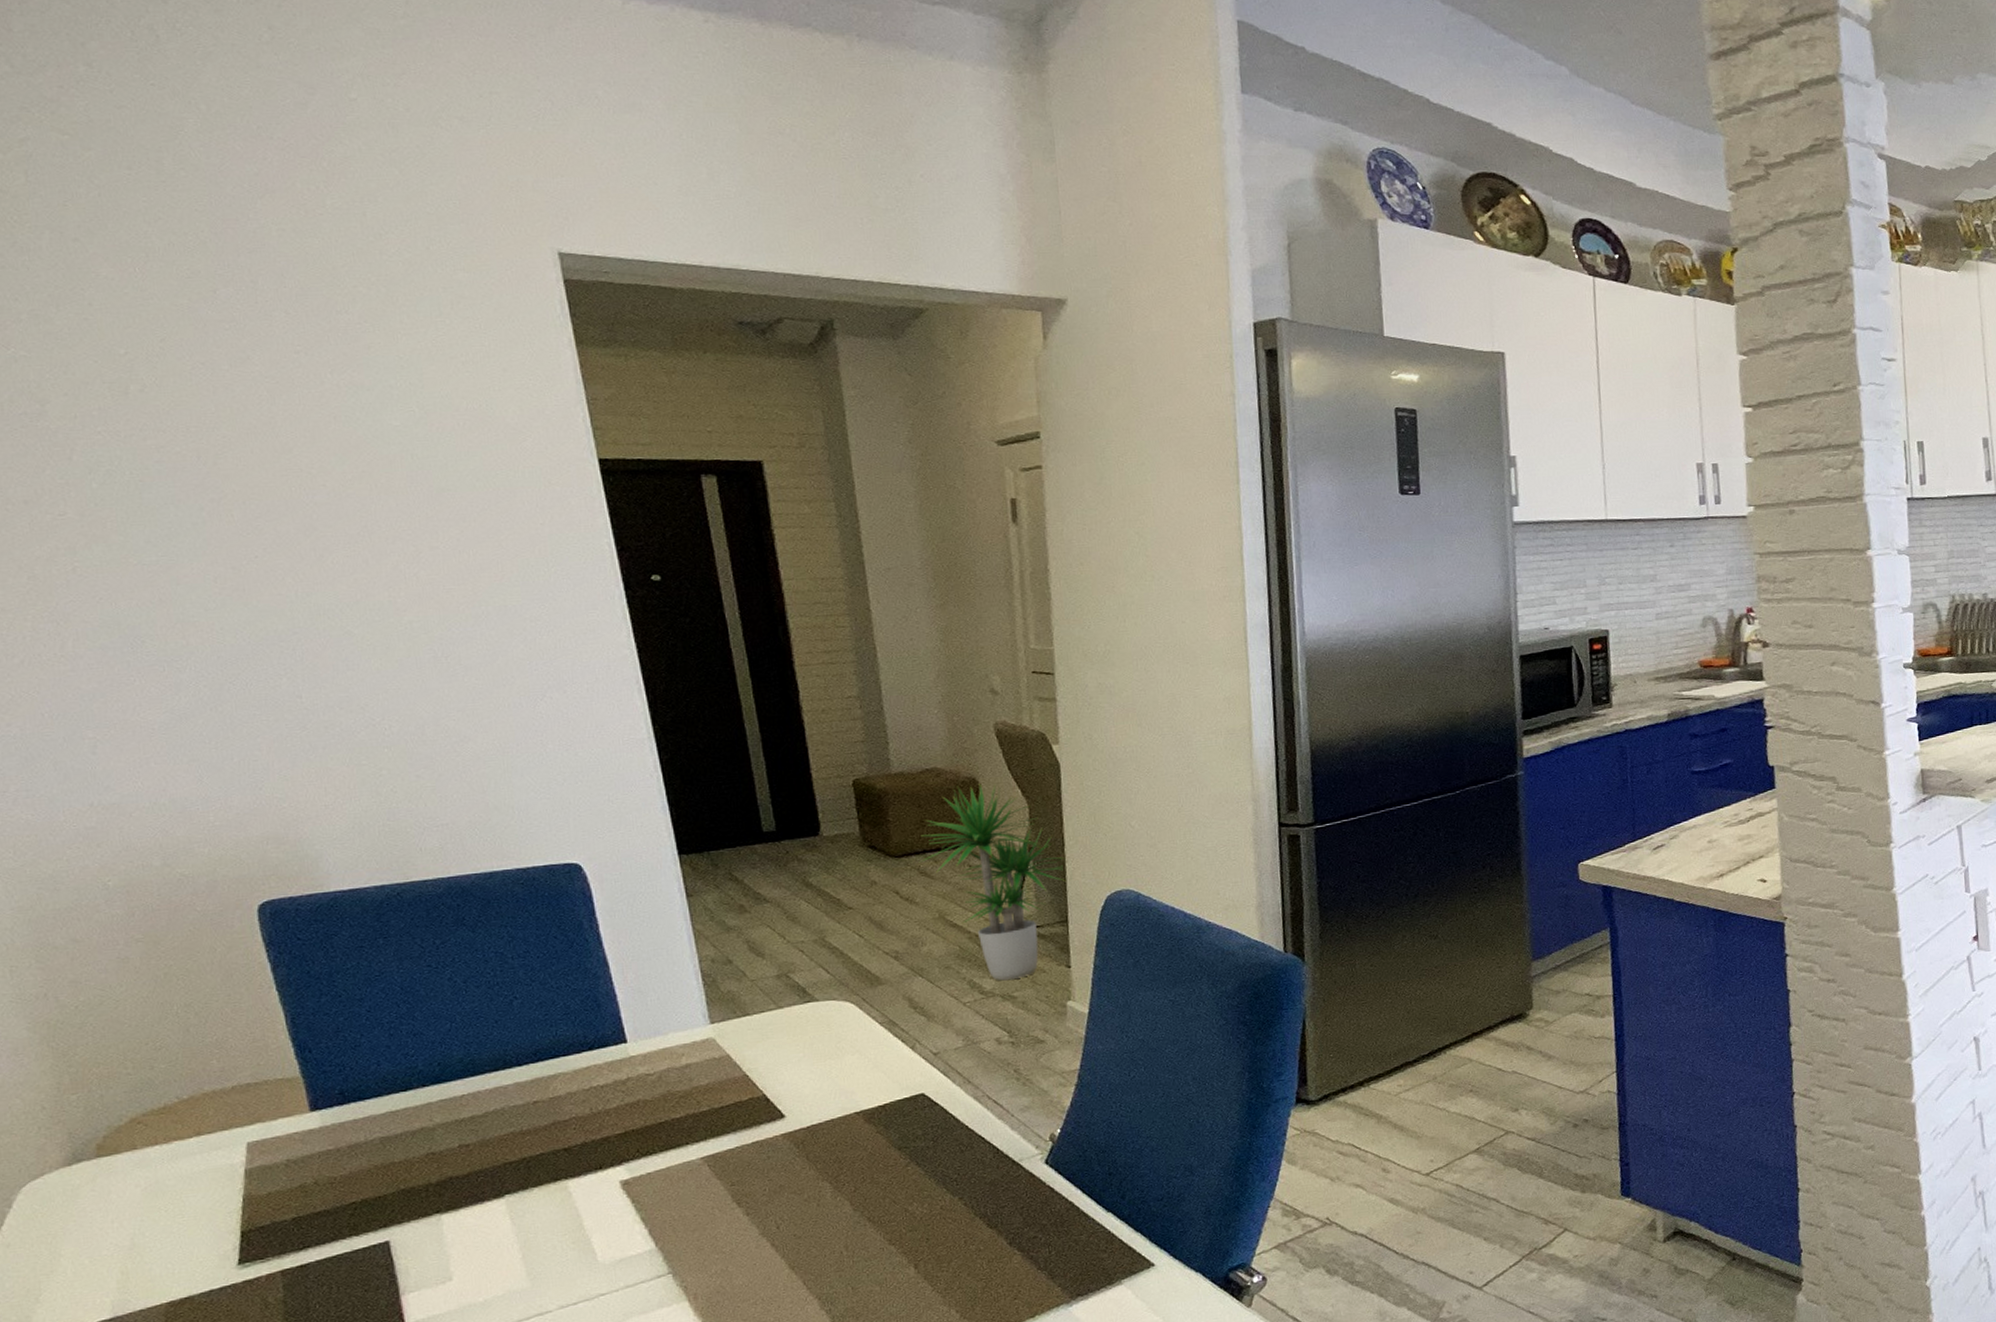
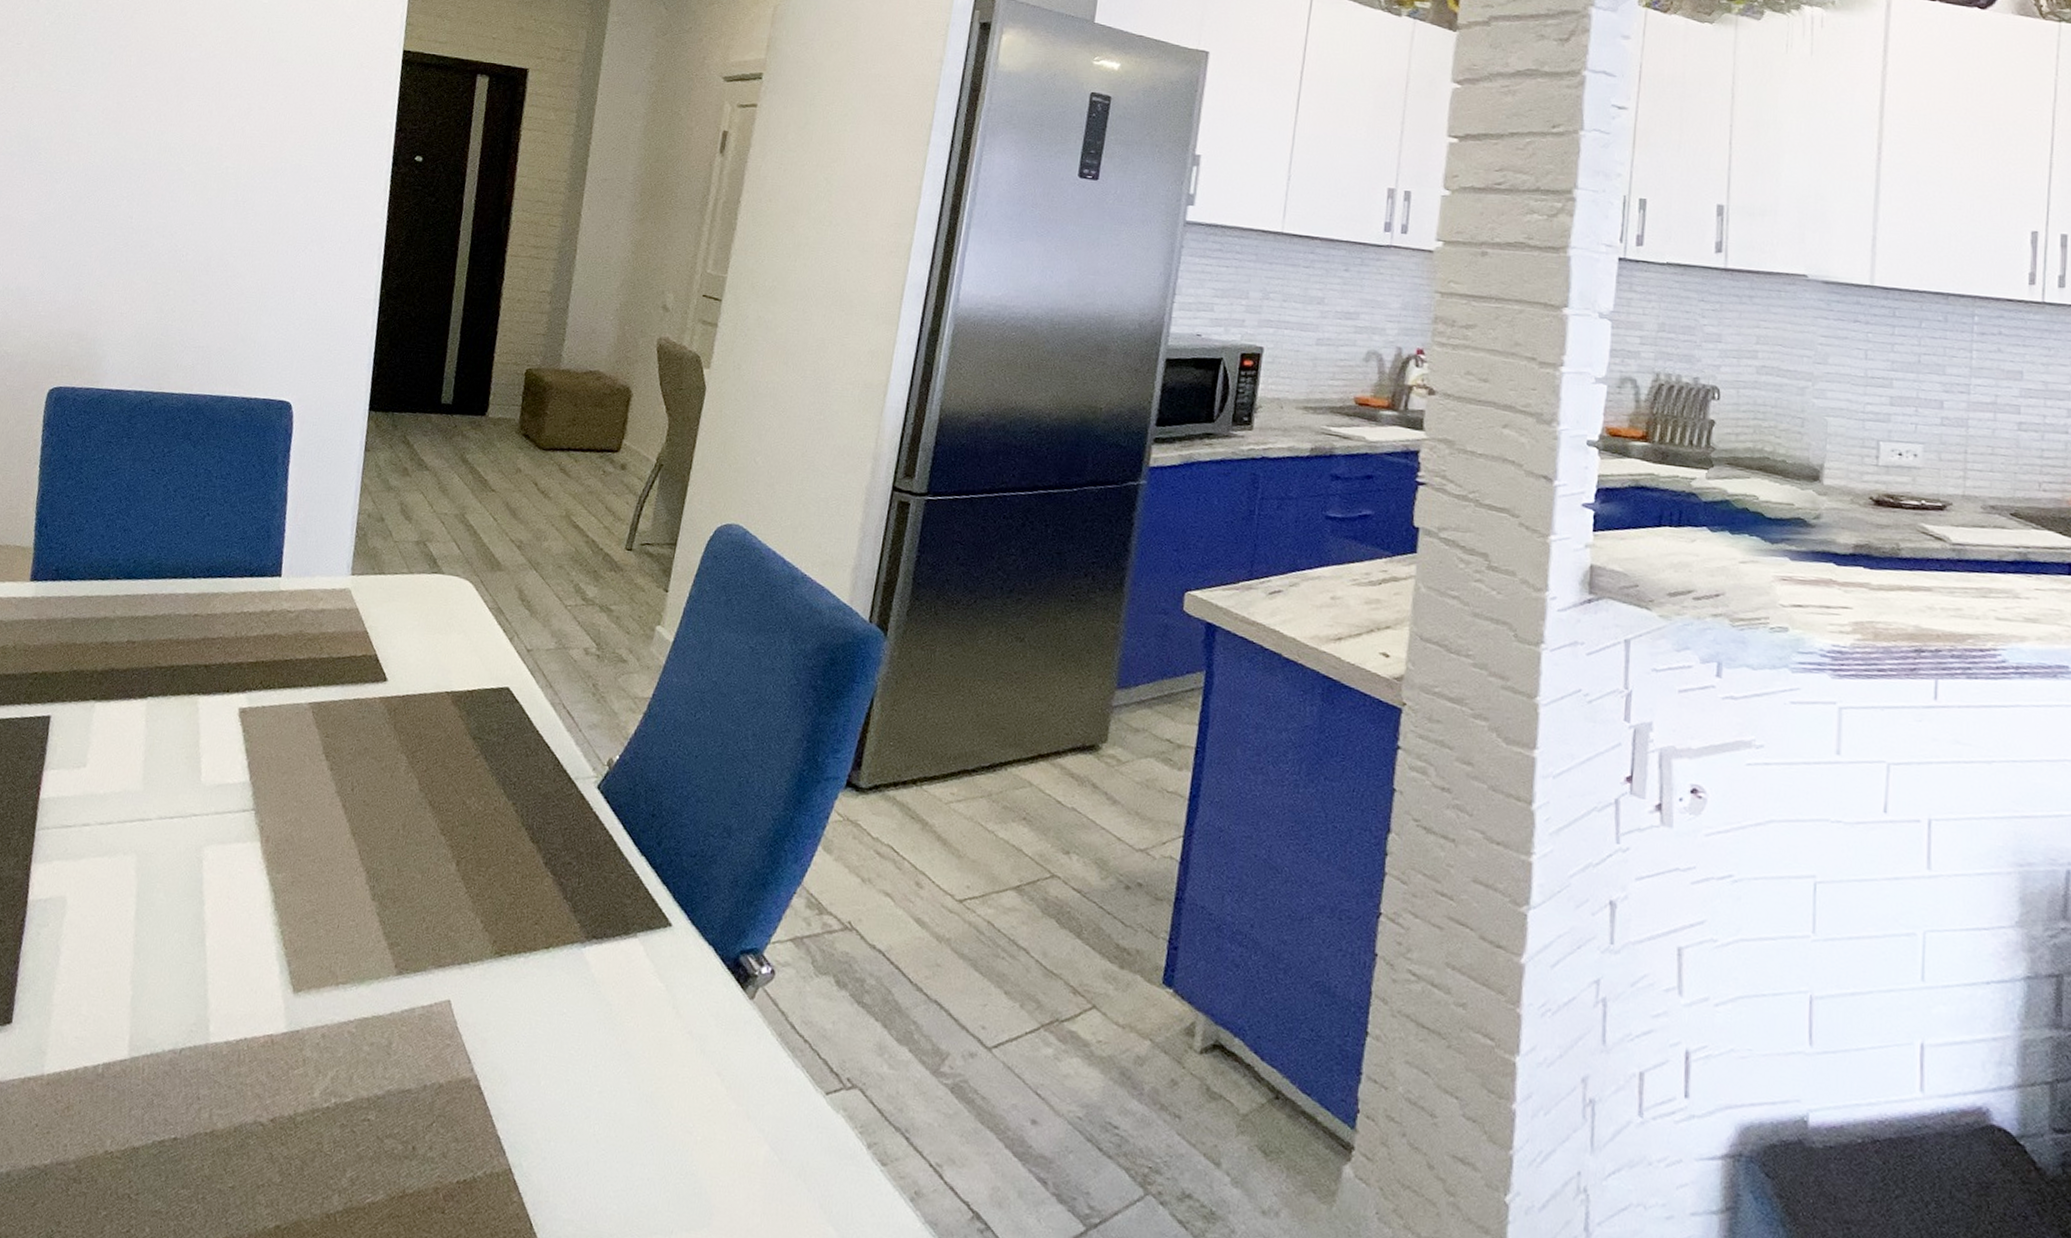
potted plant: present [919,784,1065,981] -> none [561,391,689,593]

